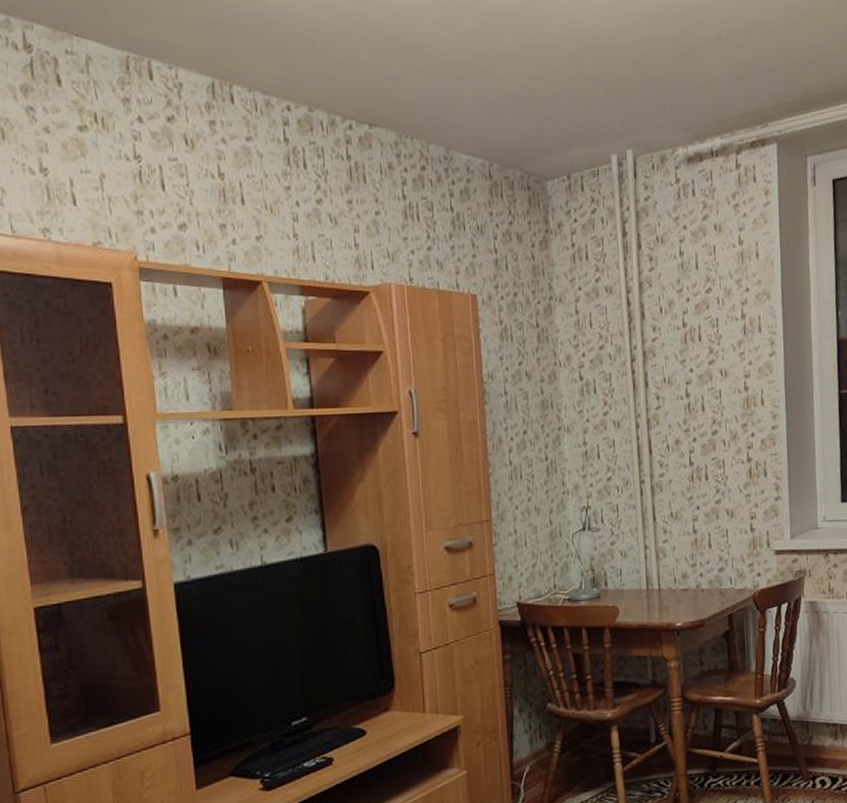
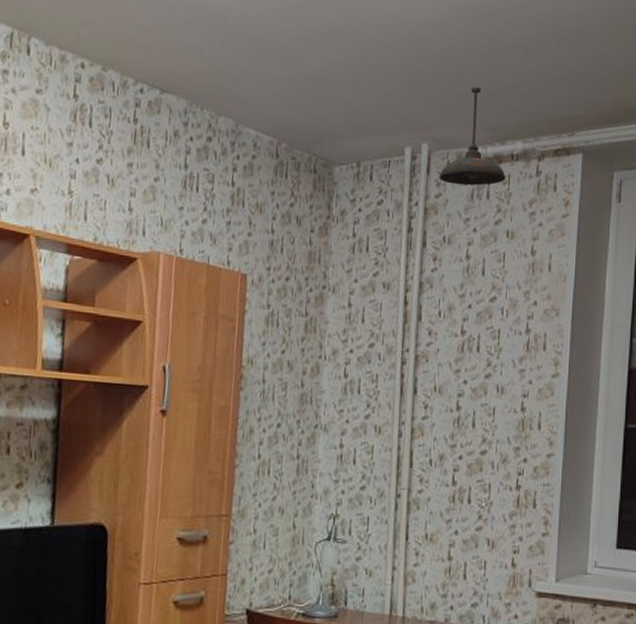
pendant light: none [646,89,708,186] -> present [439,87,506,186]

